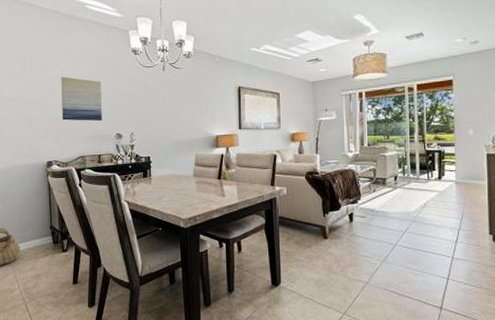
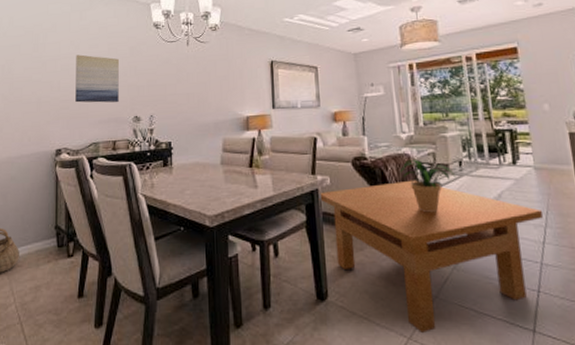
table: none [276,191,459,310] -> present [319,180,544,333]
potted plant: none [345,174,391,218] -> present [399,159,456,213]

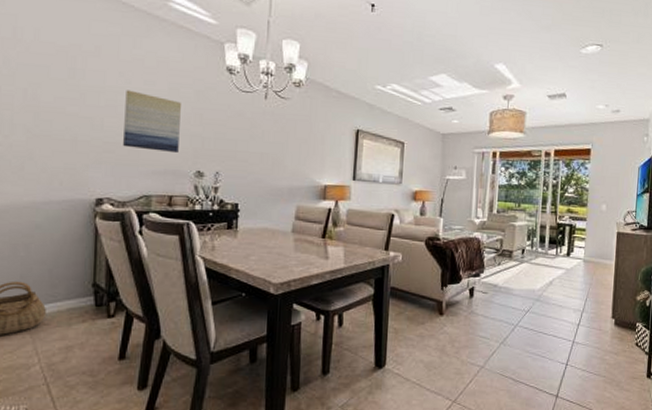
table: present [319,180,544,333] -> none [388,263,583,397]
potted plant: present [399,159,456,213] -> none [468,243,518,294]

